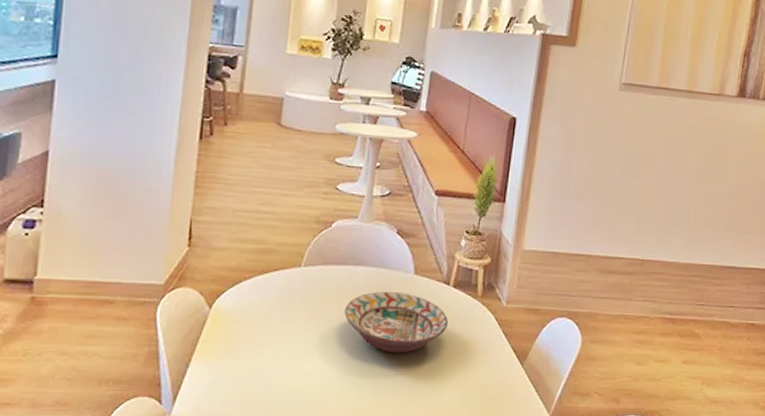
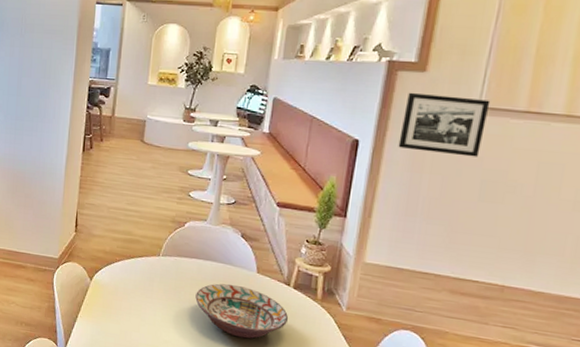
picture frame: none [552,67,630,133] -> present [398,92,491,157]

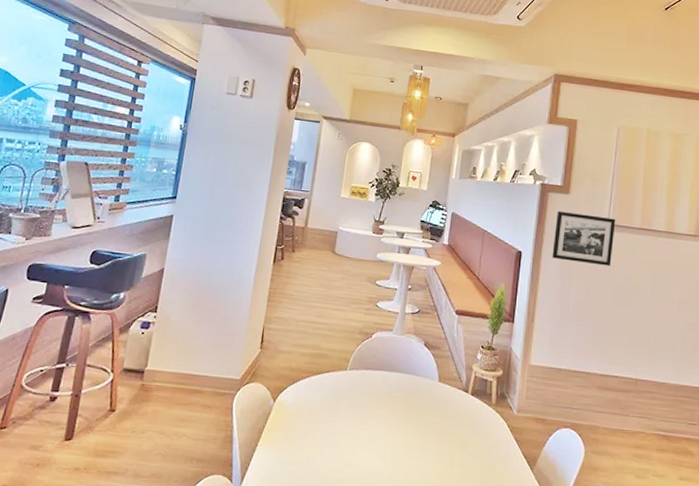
decorative bowl: present [195,283,289,339] -> none [381,395,468,452]

